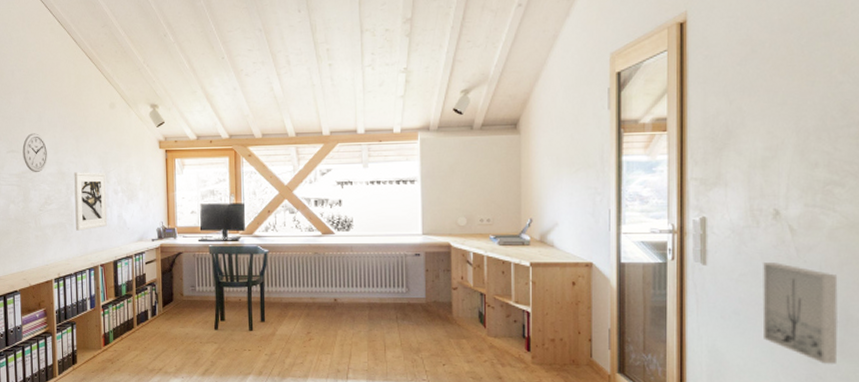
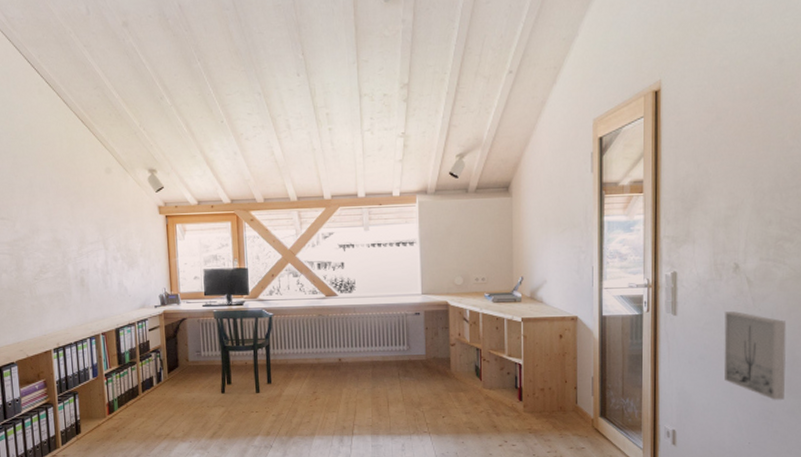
wall clock: present [22,133,48,173] -> none [13,199,42,241]
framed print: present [74,172,108,231] -> none [70,239,108,299]

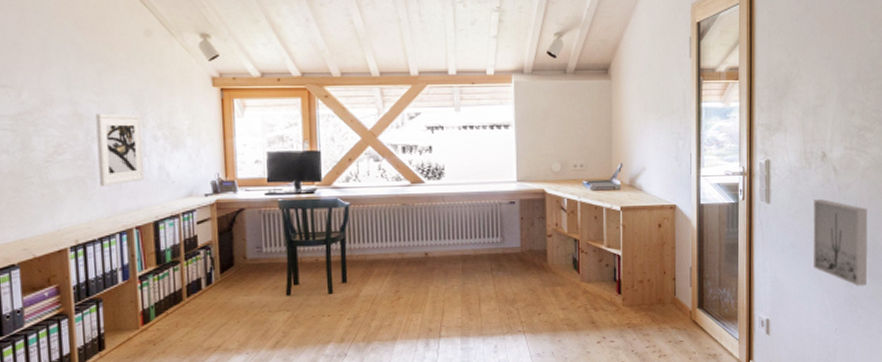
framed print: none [70,239,108,299] -> present [95,113,145,186]

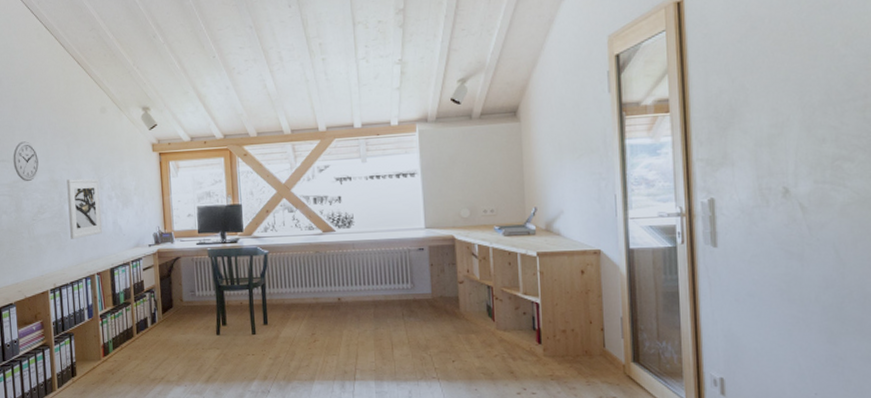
wall clock: none [18,63,58,115] -> present [13,141,40,182]
wall art: present [813,199,868,286] -> none [775,242,856,344]

